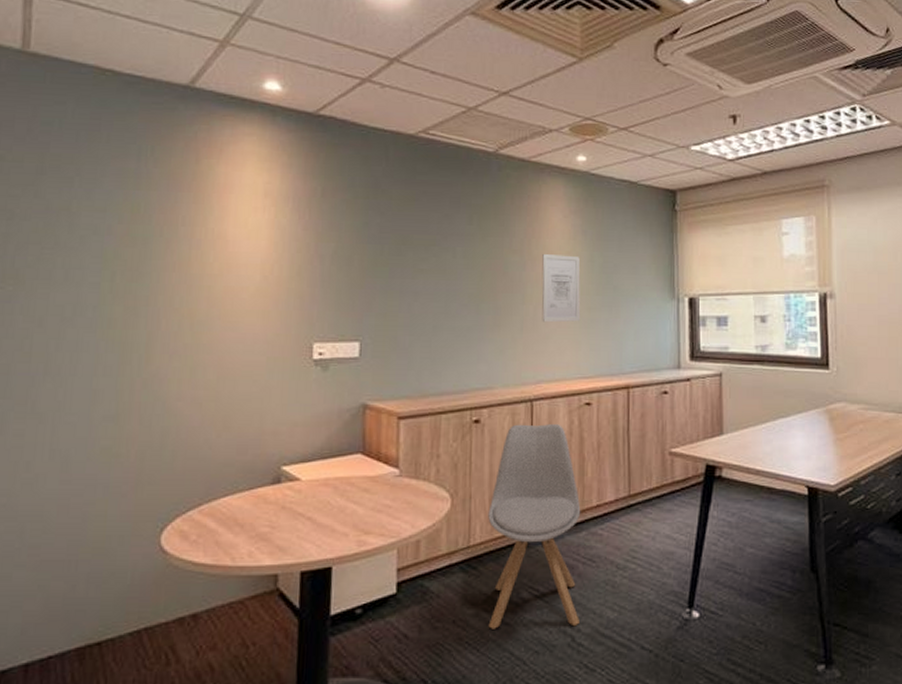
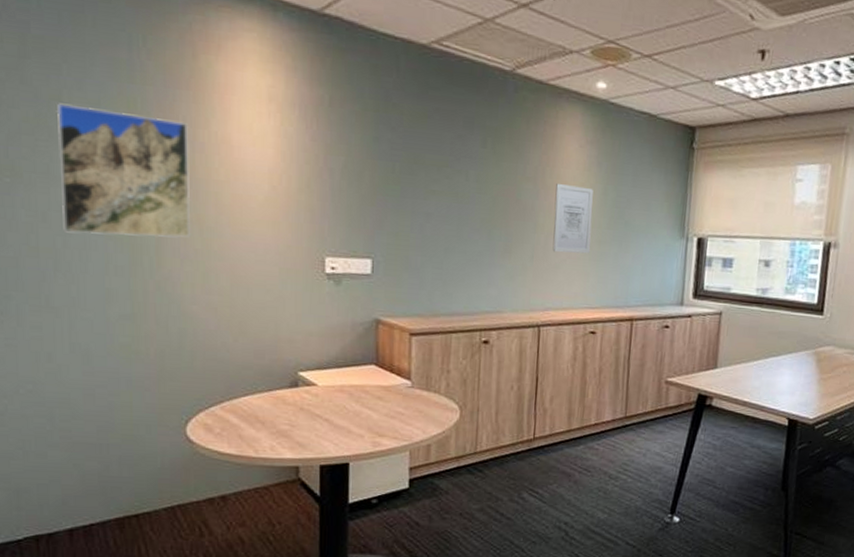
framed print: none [57,212,188,336] -> present [56,103,191,238]
chair: present [488,424,581,629] -> none [492,347,580,524]

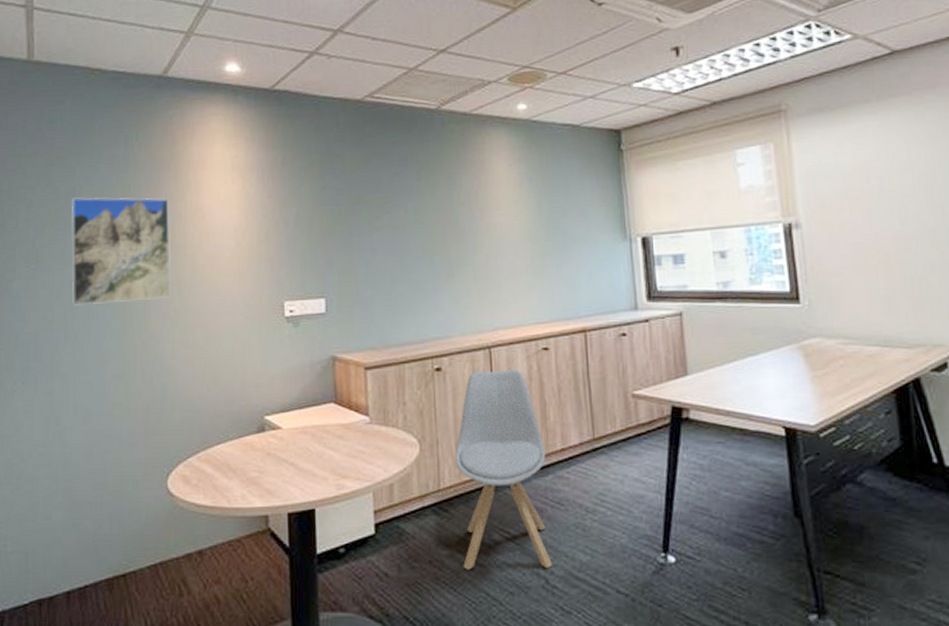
chair: none [492,347,580,524] -> present [455,370,552,570]
wall art: present [552,184,594,254] -> none [490,203,532,271]

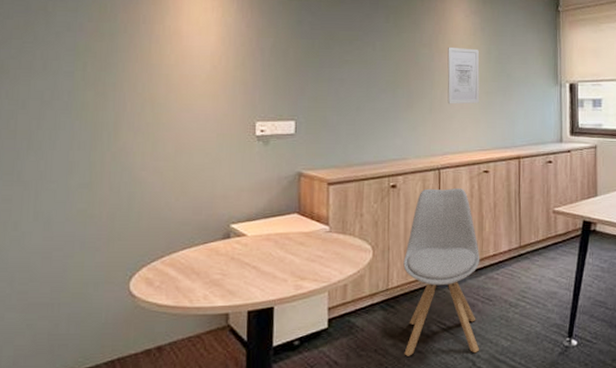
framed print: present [71,197,172,306] -> none [38,12,148,117]
wall art: none [490,203,532,271] -> present [447,48,480,104]

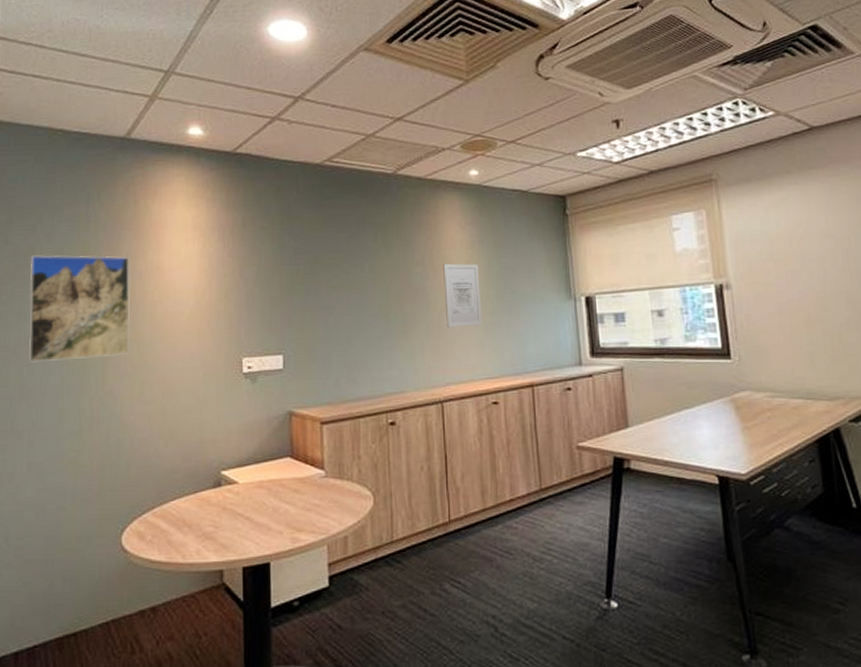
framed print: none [38,12,148,117] -> present [29,255,131,363]
chair: present [403,188,480,356] -> none [408,423,501,620]

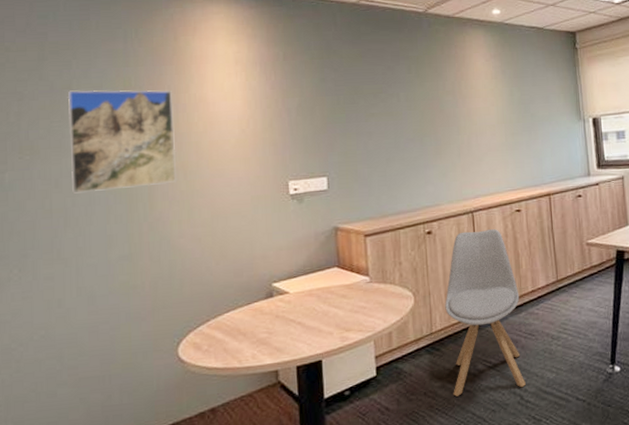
chair: none [408,423,501,620] -> present [445,229,526,397]
wall art: present [443,264,483,328] -> none [471,92,507,148]

